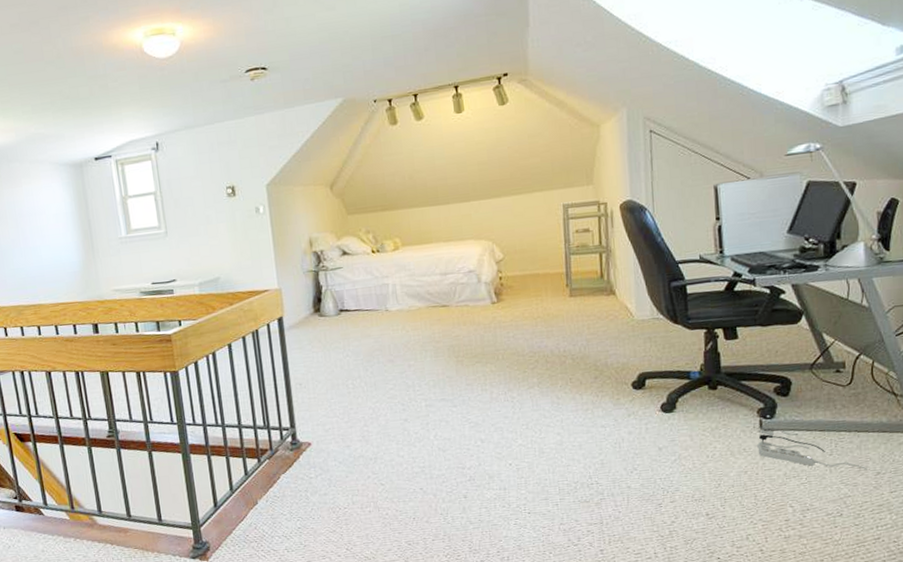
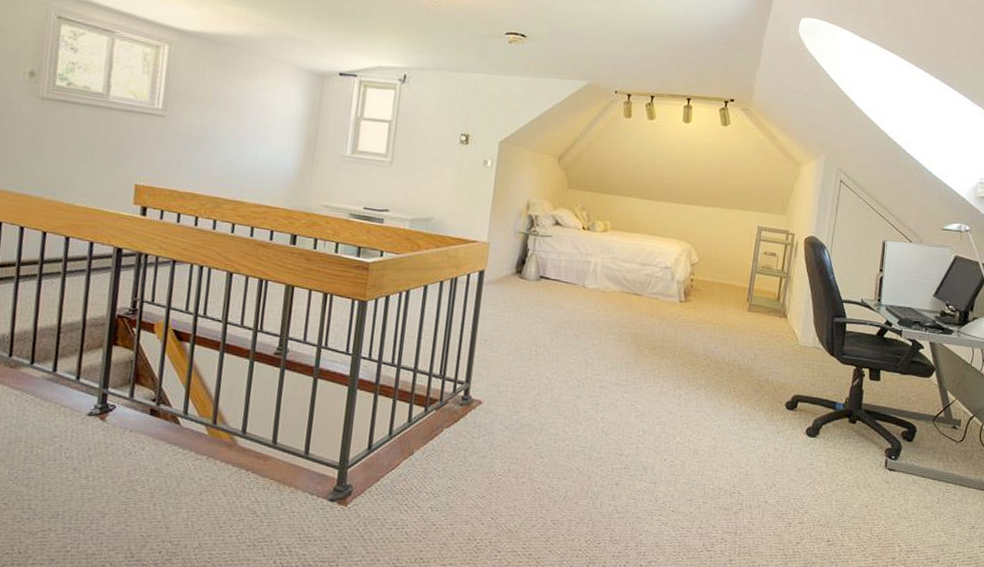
power strip: present [756,426,867,471] -> none [879,465,965,523]

